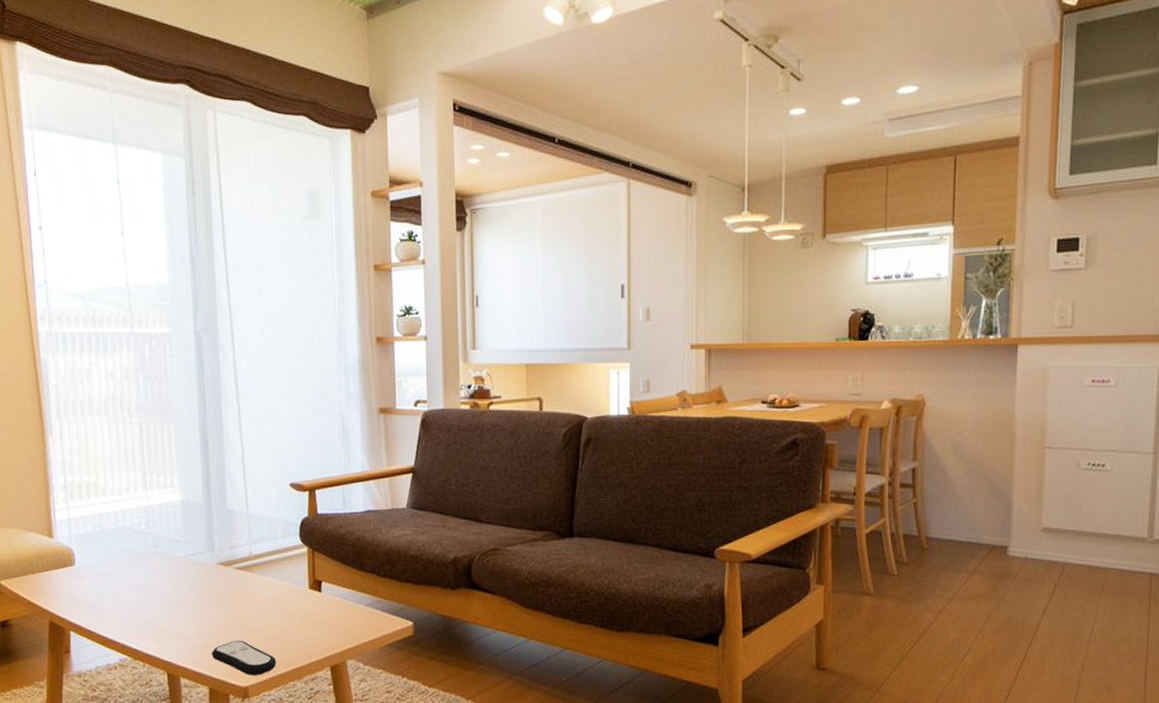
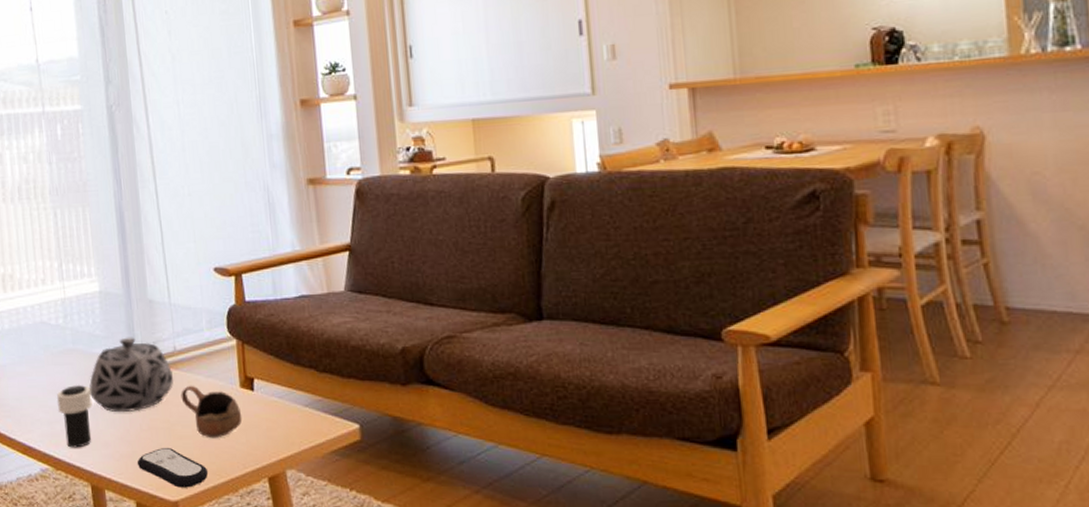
cup: none [137,583,171,640] -> present [57,384,93,448]
teapot: none [169,542,249,609] -> present [89,337,174,412]
cup: none [254,586,310,633] -> present [181,385,243,438]

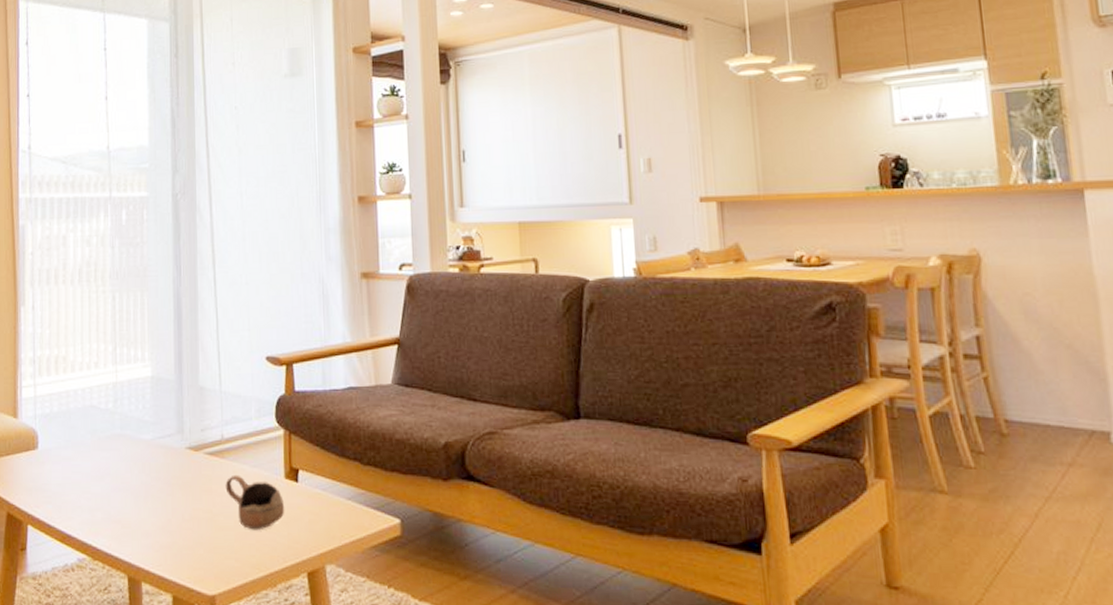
cup: present [57,384,93,448] -> none [101,470,136,537]
teapot: present [89,337,174,412] -> none [134,424,220,501]
remote control: present [137,447,209,488] -> none [176,538,248,582]

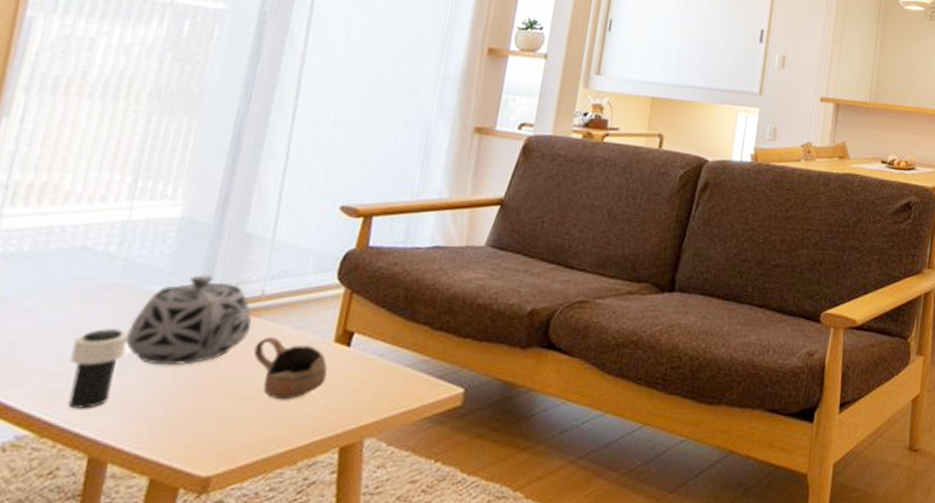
cup: none [101,470,136,537] -> present [68,327,130,409]
teapot: none [134,424,220,501] -> present [125,274,252,365]

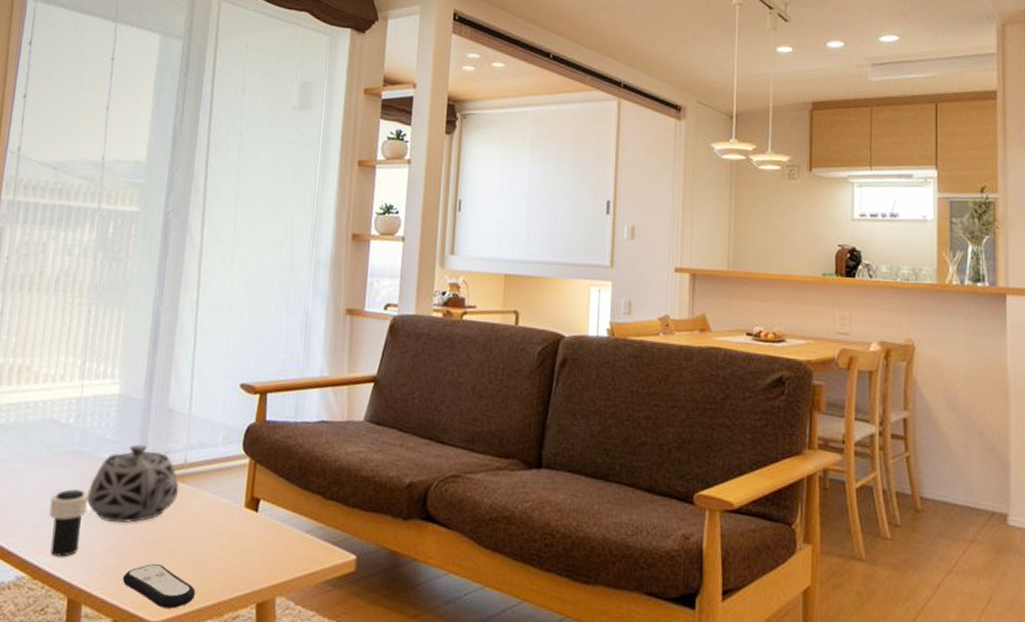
remote control: none [166,409,264,460] -> present [122,563,196,609]
cup: present [253,336,328,401] -> none [182,500,242,558]

